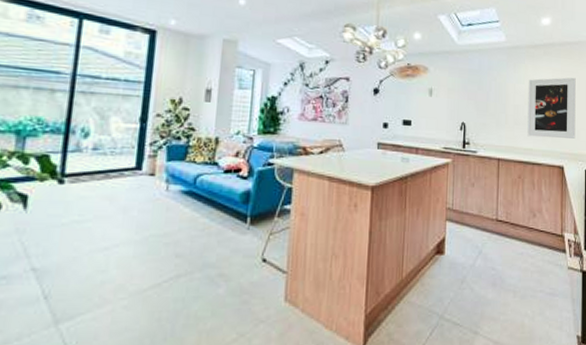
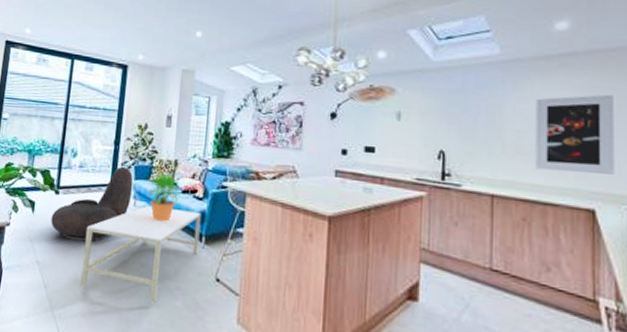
armchair: none [52,146,165,237] -> present [50,166,133,241]
coffee table: none [97,188,246,294] -> present [81,205,201,303]
potted plant: none [181,152,223,205] -> present [146,173,181,222]

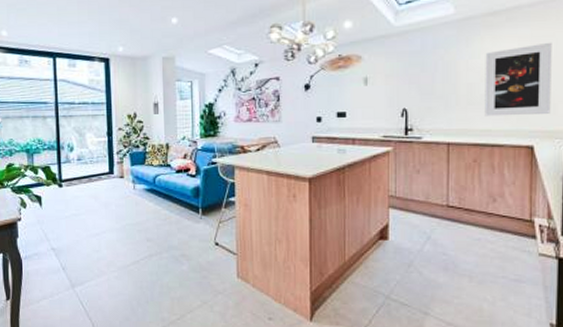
armchair: present [50,166,133,241] -> none [59,155,131,226]
coffee table: present [81,205,201,303] -> none [93,187,197,270]
potted plant: present [146,173,181,222] -> none [143,157,176,200]

